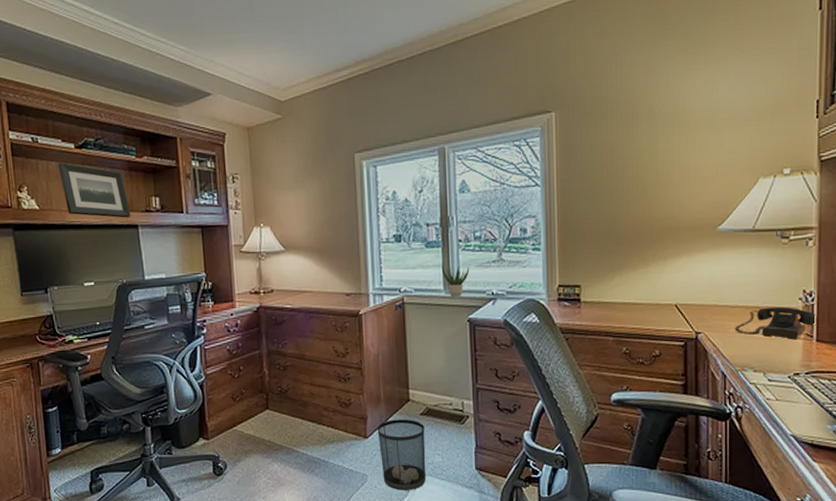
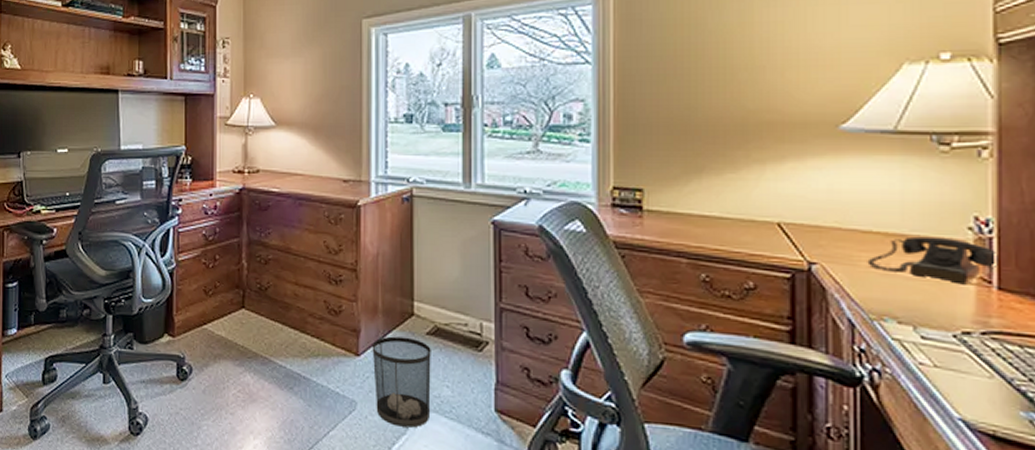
picture frame: present [58,162,131,218] -> none [44,20,112,82]
potted plant: present [441,262,470,297] -> none [461,150,496,193]

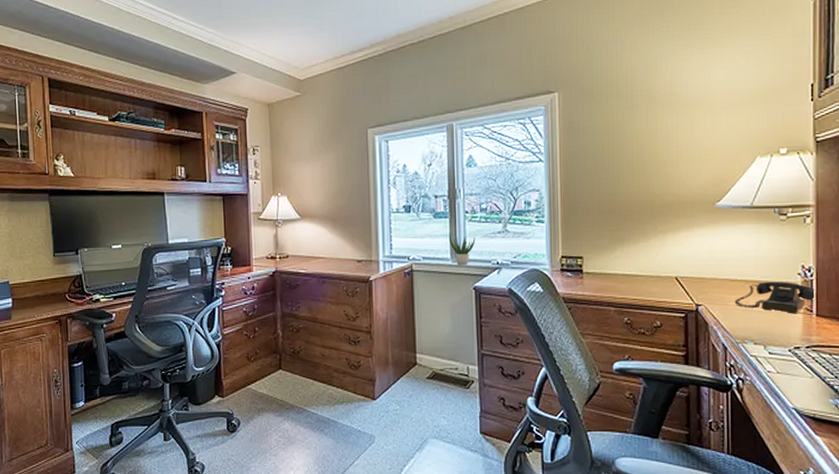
waste bin: present [372,336,431,428] -> none [385,382,432,452]
potted plant: none [461,150,496,193] -> present [448,232,476,266]

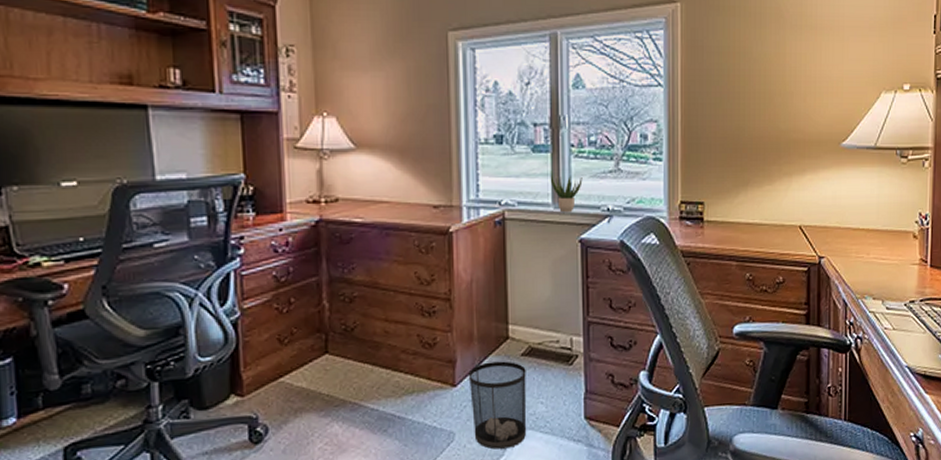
waste bin: none [385,382,432,452] -> present [468,361,527,449]
telephone: present [734,281,816,314] -> none [856,230,931,266]

